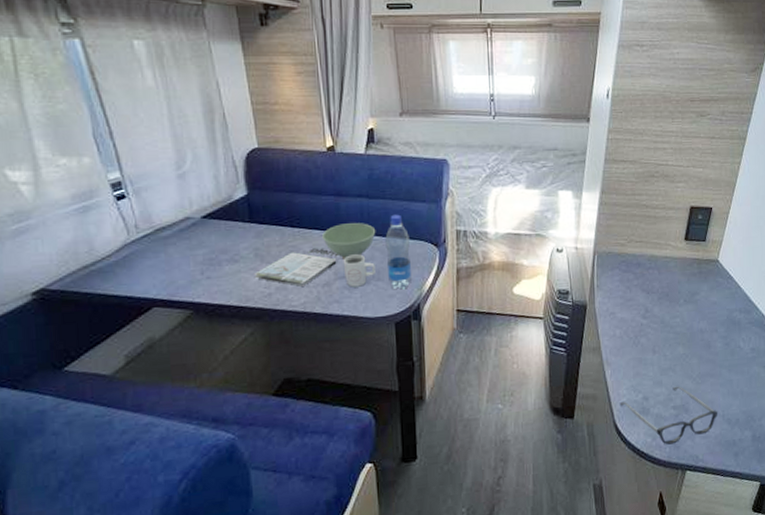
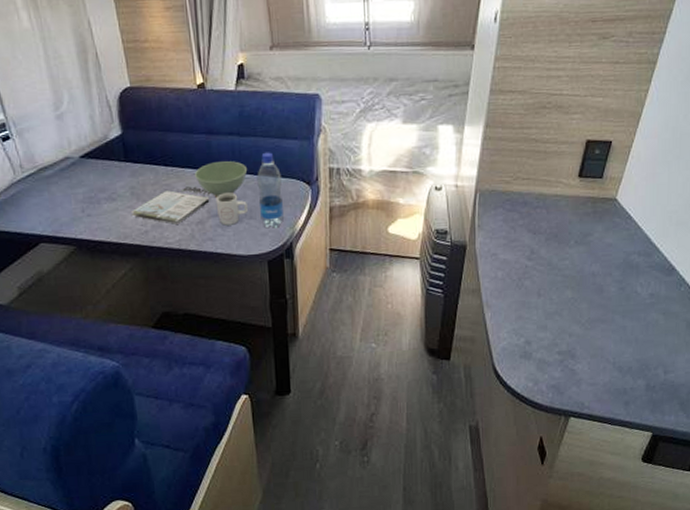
eyeglasses: present [619,386,717,445] -> none [499,331,607,390]

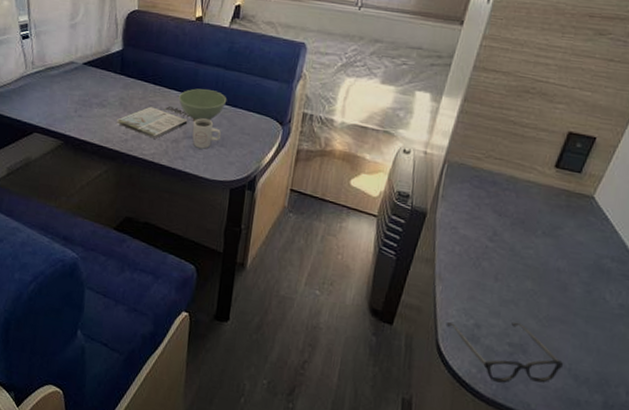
bottle: present [257,152,284,228] -> none [231,88,257,160]
eyeglasses: none [499,331,607,390] -> present [446,321,563,383]

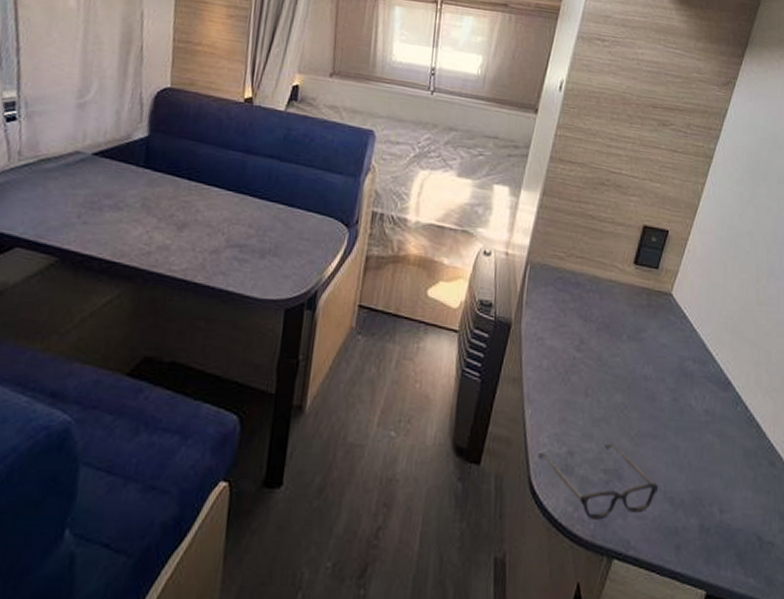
magazine: present [116,106,190,139] -> none [135,207,235,250]
bowl: present [178,88,227,121] -> none [220,184,282,226]
mug: present [192,118,222,149] -> none [237,221,275,260]

